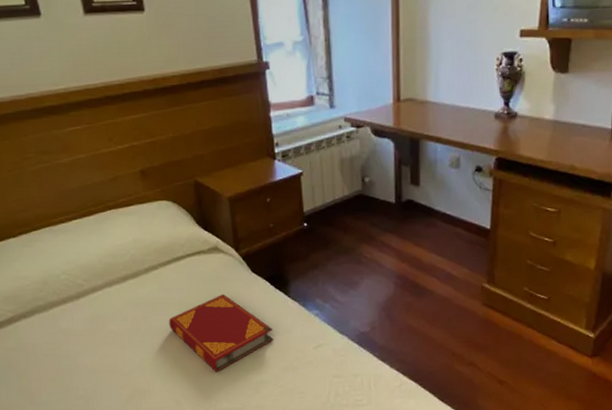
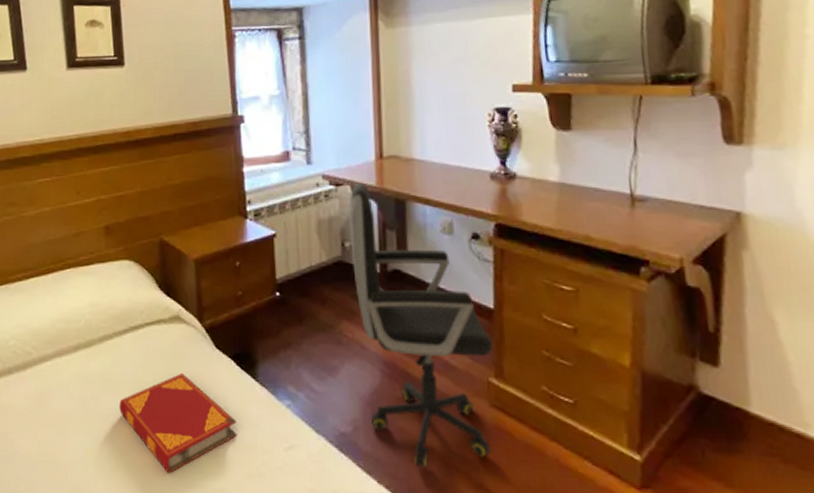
office chair: none [368,124,488,354] -> present [348,182,494,468]

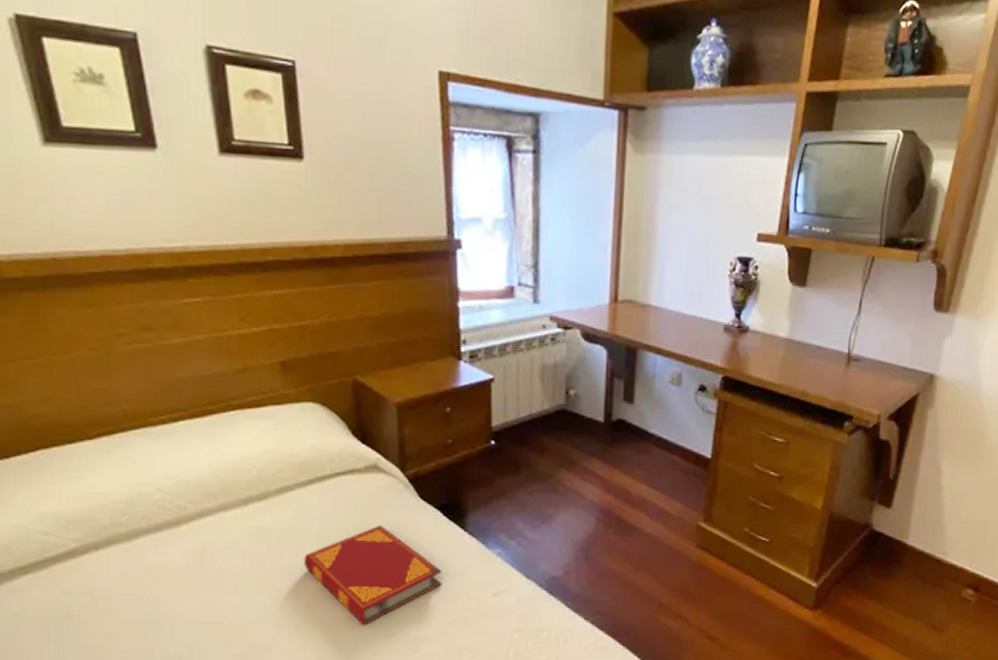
office chair: present [348,182,494,468] -> none [575,327,707,604]

